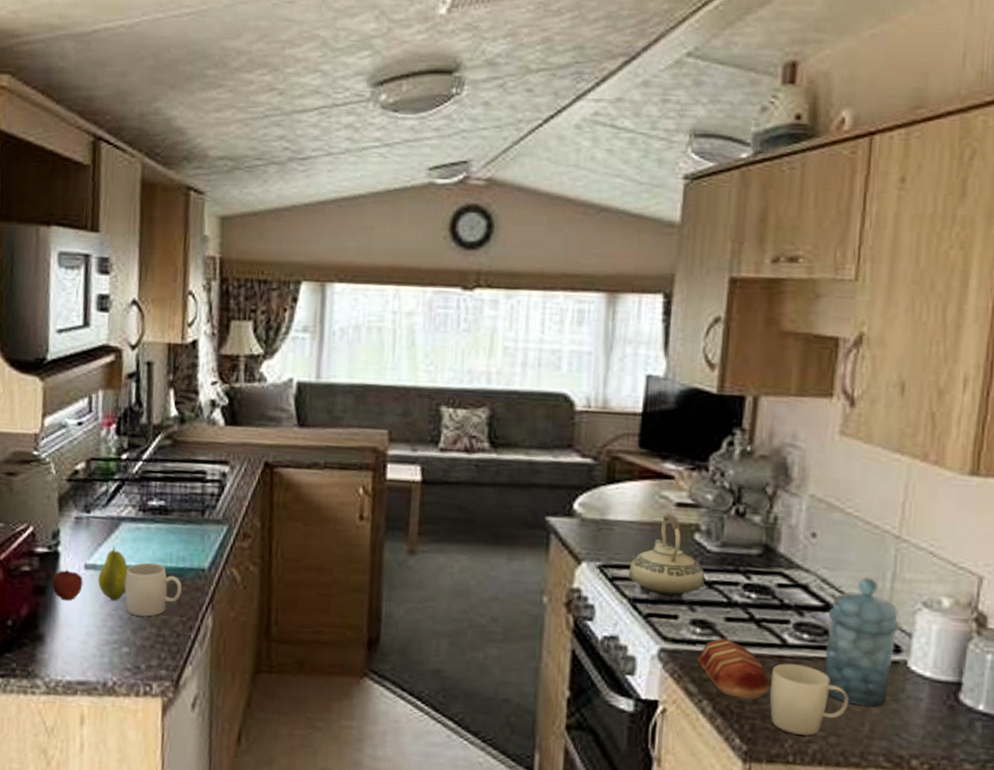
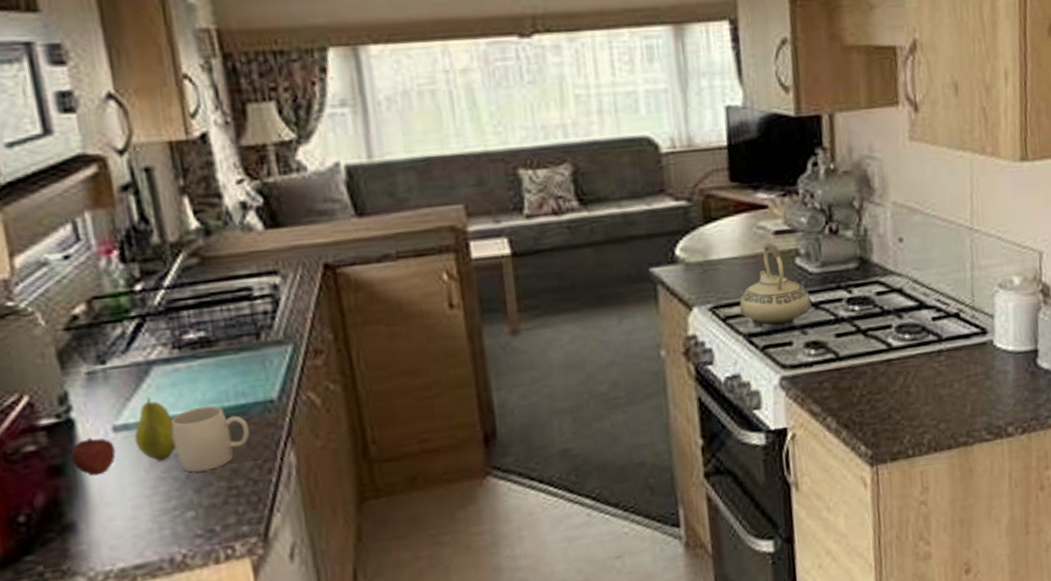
bread loaf: present [697,638,770,699] -> none [815,354,883,408]
mug: present [769,663,849,736] -> none [883,364,951,430]
canister: present [822,578,901,707] -> none [923,271,984,391]

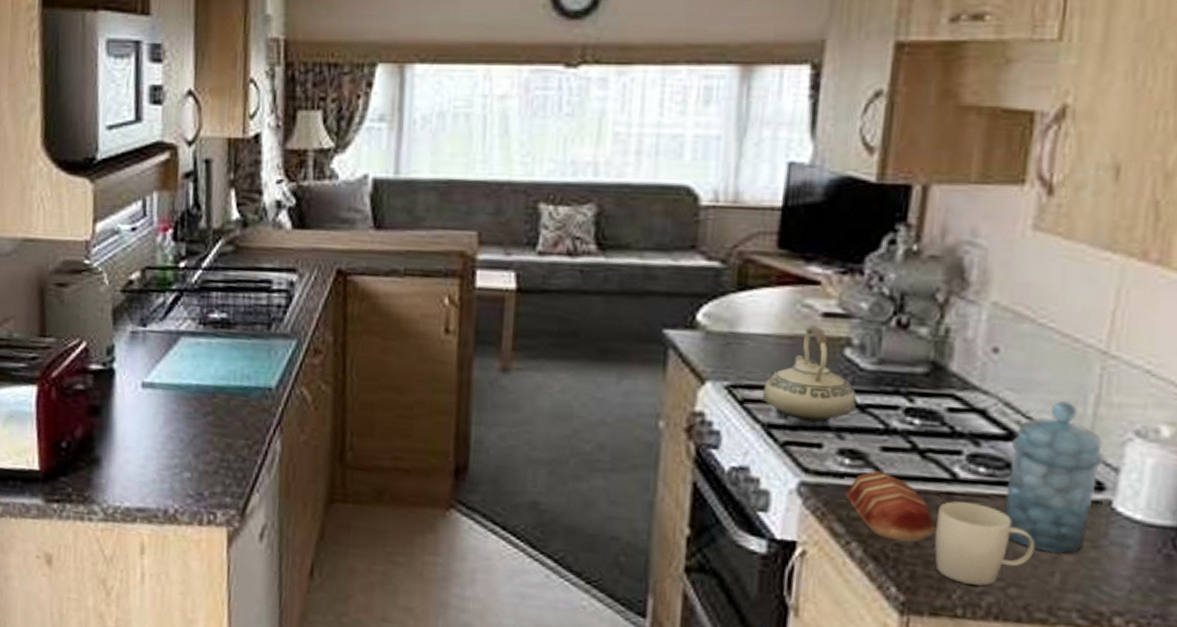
fruit: present [70,437,116,476] -> none [107,387,141,422]
fruit: present [134,397,176,461] -> none [156,362,189,422]
mug: present [171,405,250,473] -> none [185,380,248,440]
bread loaf: none [815,354,883,408] -> present [845,471,935,542]
mug: none [883,364,951,430] -> present [934,501,1035,586]
canister: none [923,271,984,391] -> present [1002,401,1105,554]

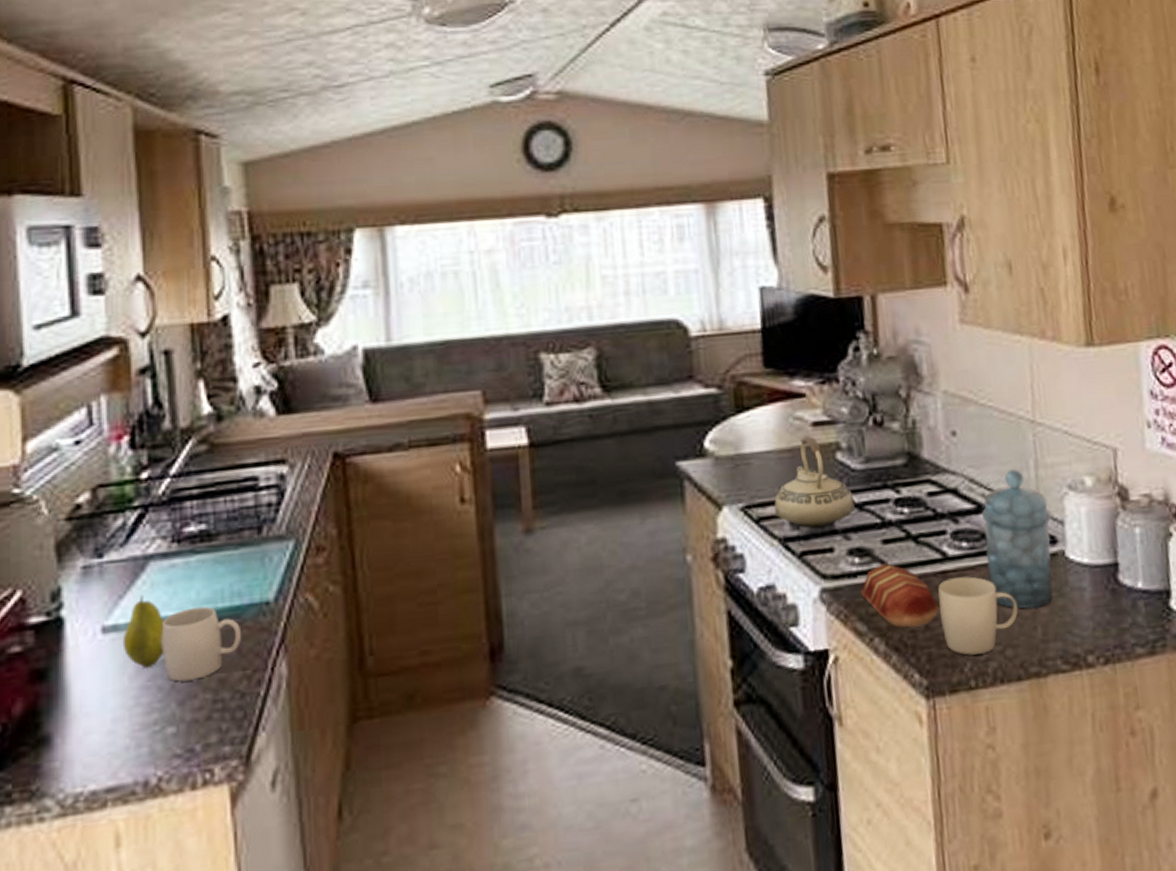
fruit: none [156,362,189,422] -> present [122,595,164,668]
mug: none [185,380,248,440] -> present [161,606,242,682]

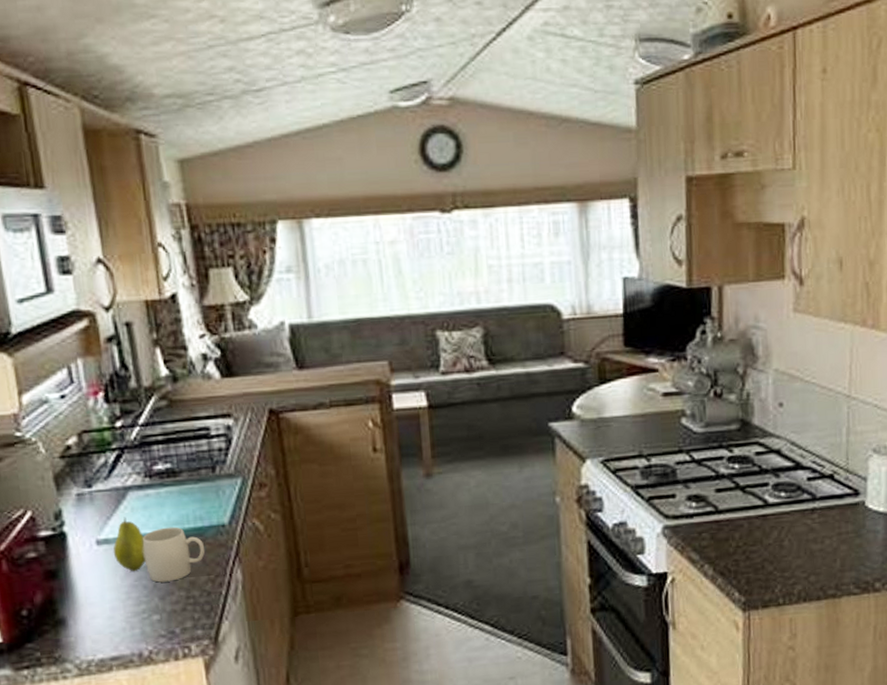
teakettle: present [774,434,855,528] -> none [628,403,695,479]
bread loaf: present [860,563,939,628] -> none [695,508,758,558]
mug: present [938,576,1018,656] -> none [758,519,823,580]
canister: present [982,469,1053,610] -> none [799,435,857,546]

